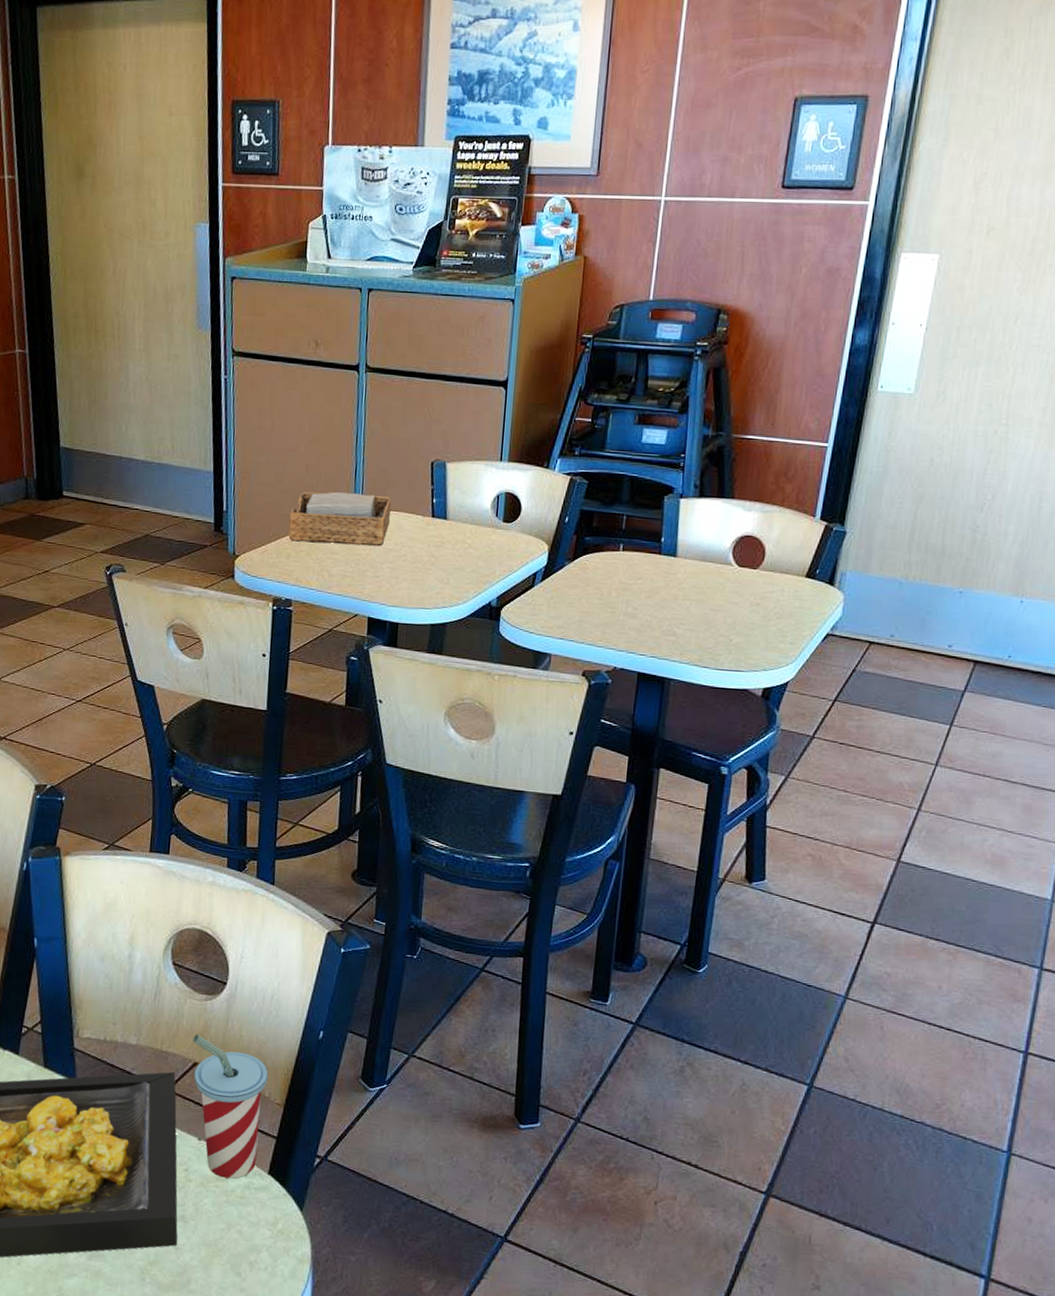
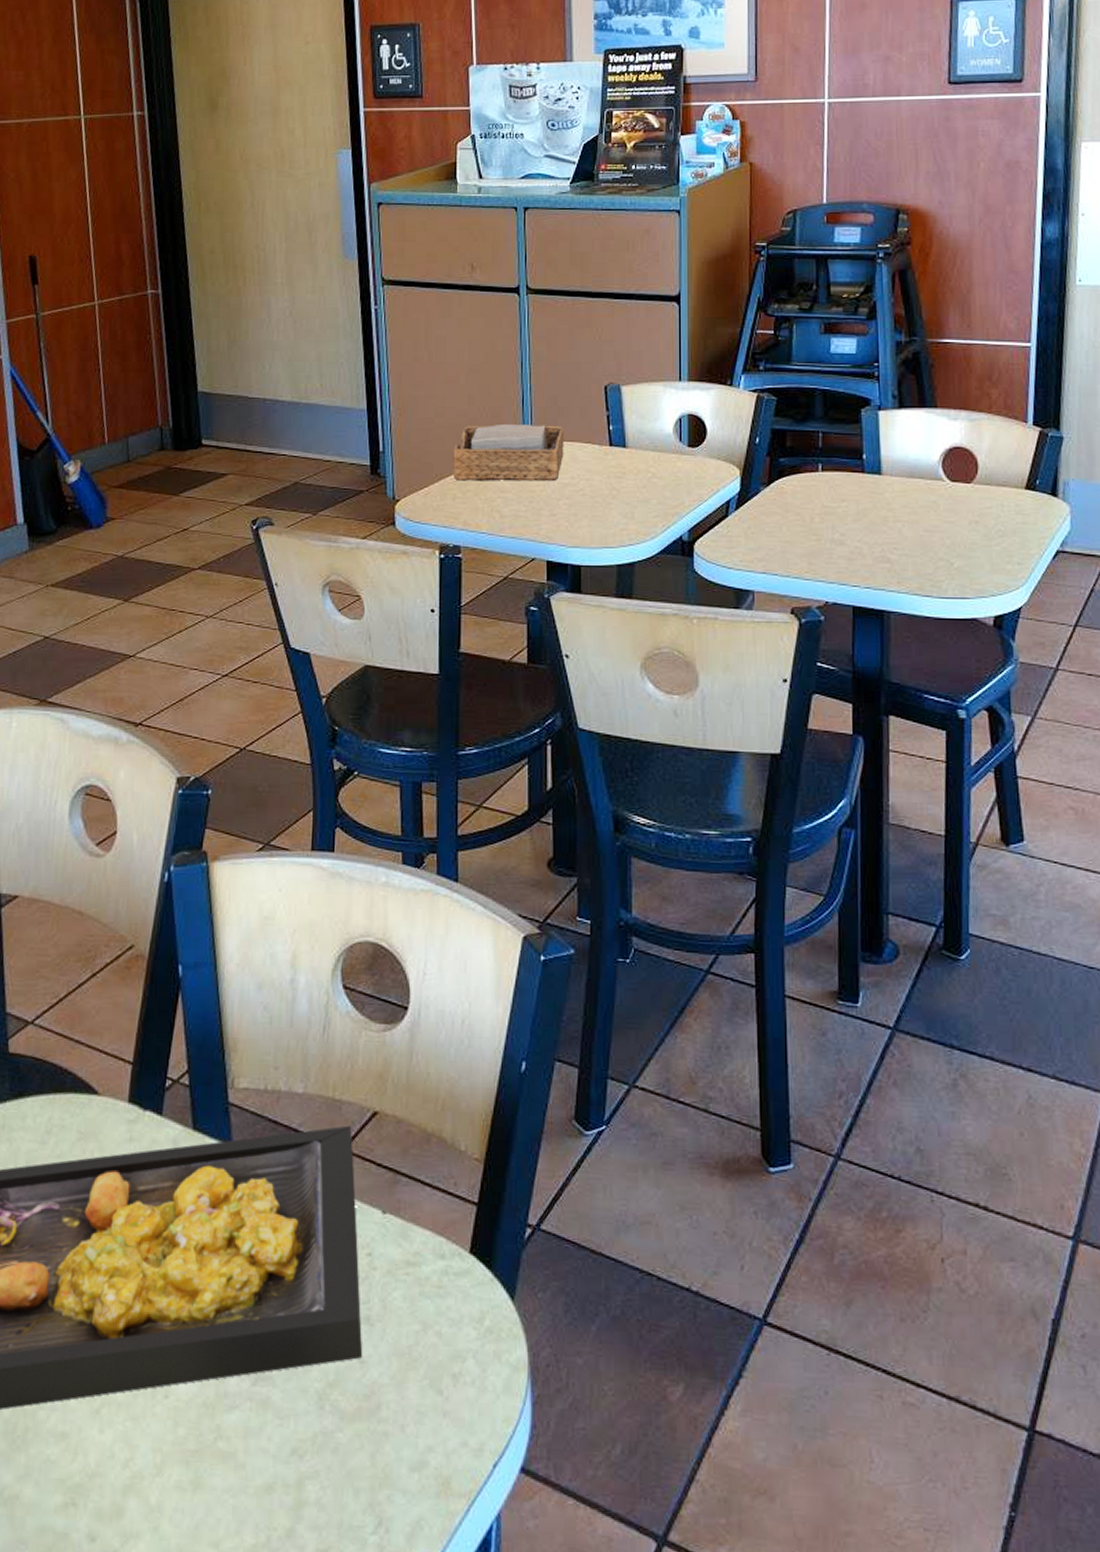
beverage cup: present [193,1033,269,1179] -> none [371,1074,463,1262]

